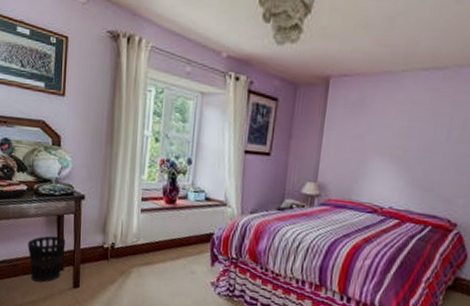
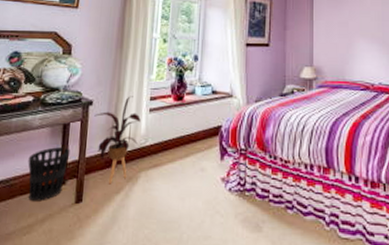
house plant: none [87,194,132,275] -> present [94,96,141,185]

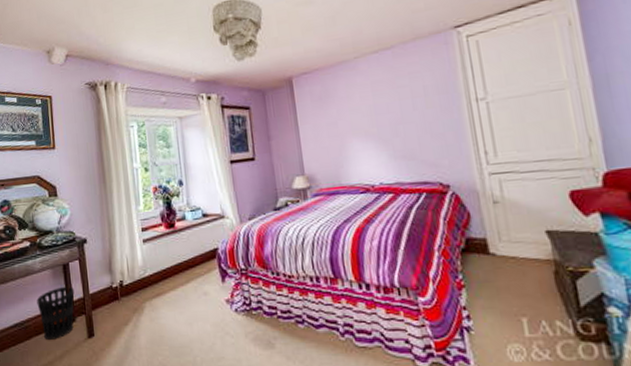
house plant: present [94,96,141,185] -> none [90,229,139,317]

